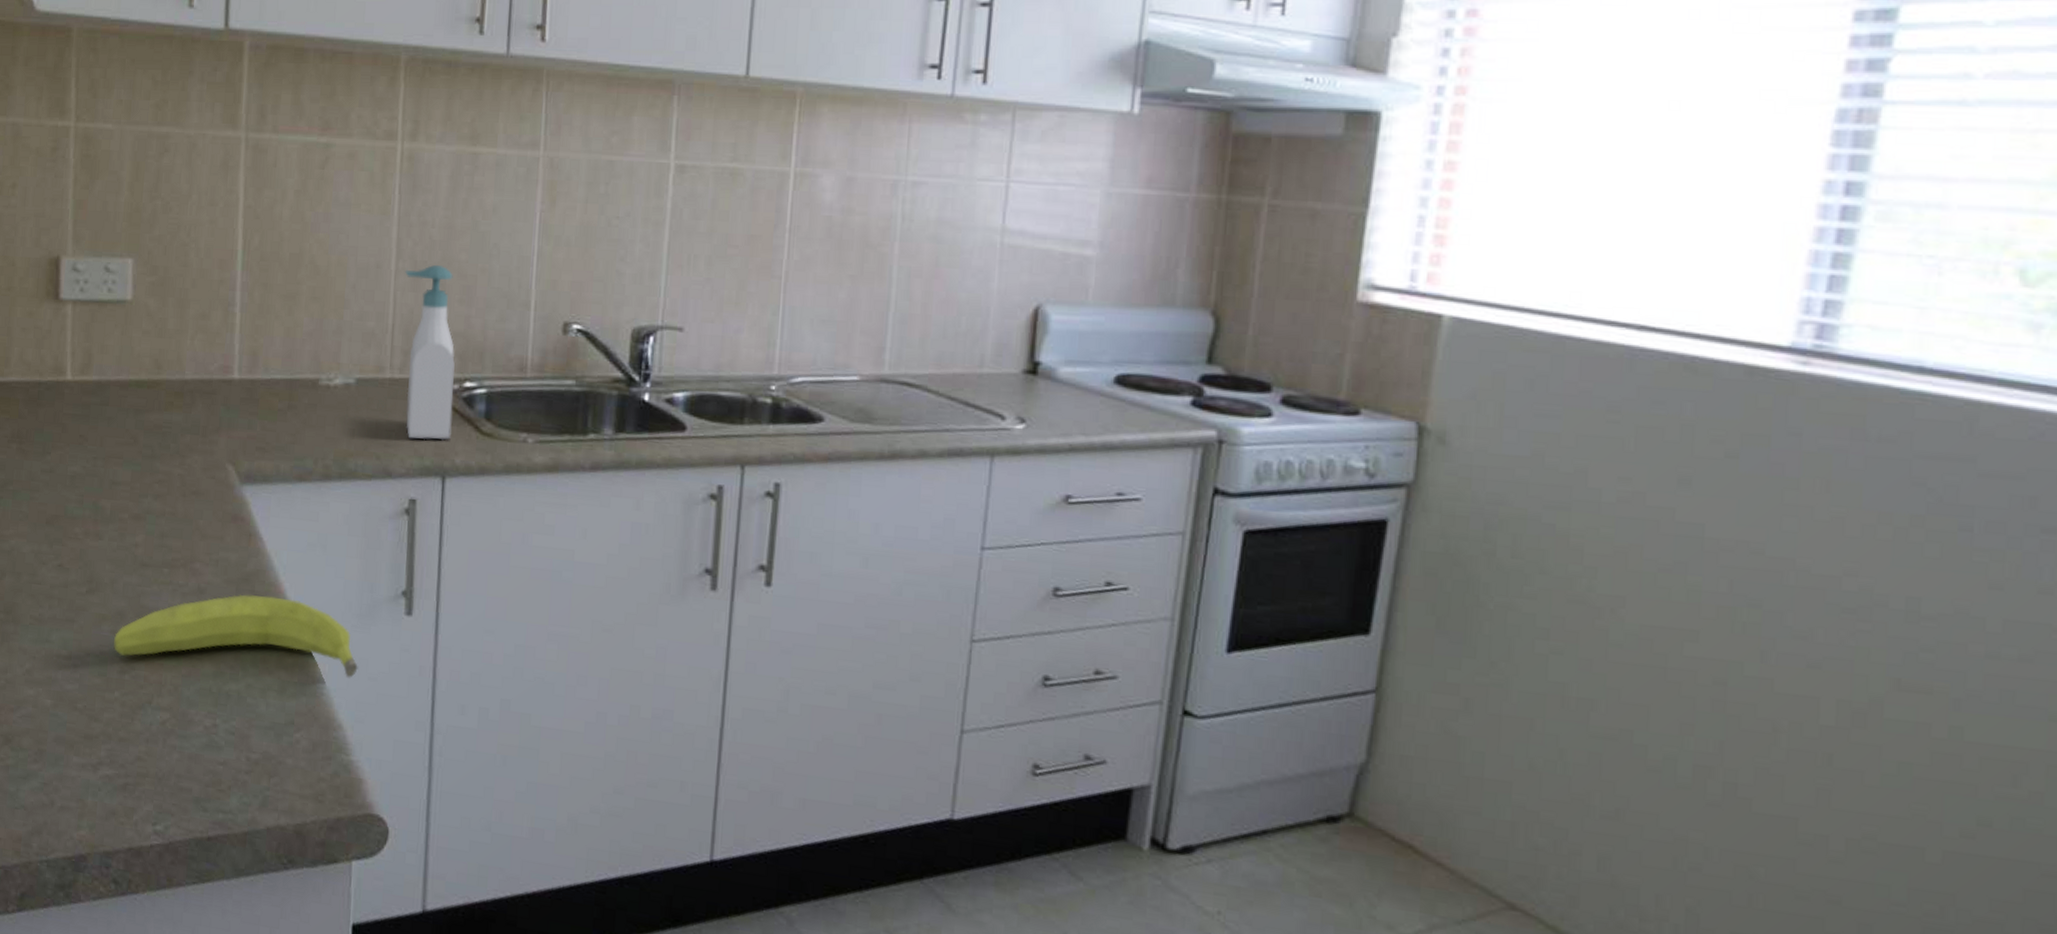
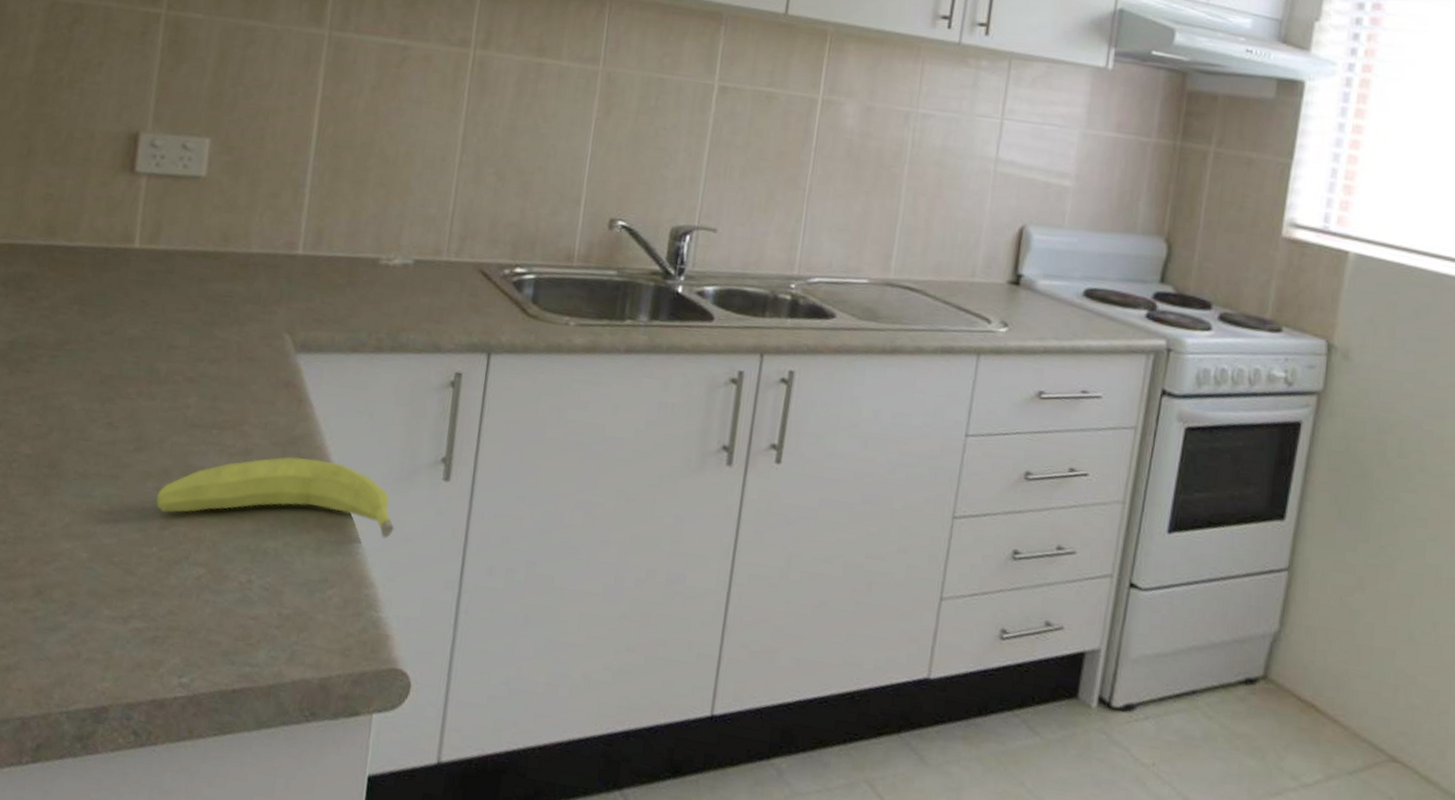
soap bottle: present [405,265,455,441] -> none [457,160,512,320]

